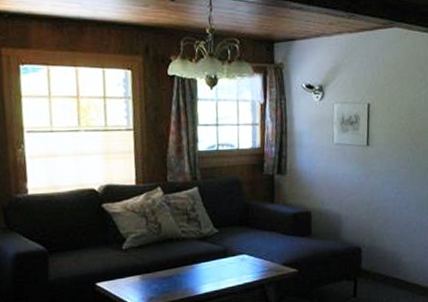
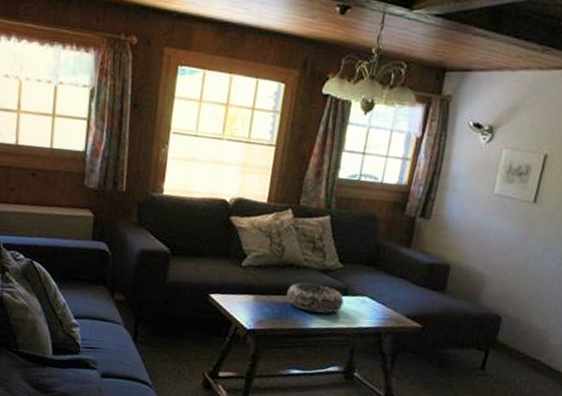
decorative bowl: none [171,252,226,279] -> present [286,282,344,314]

